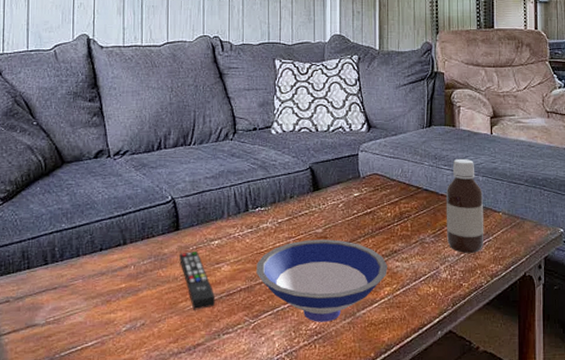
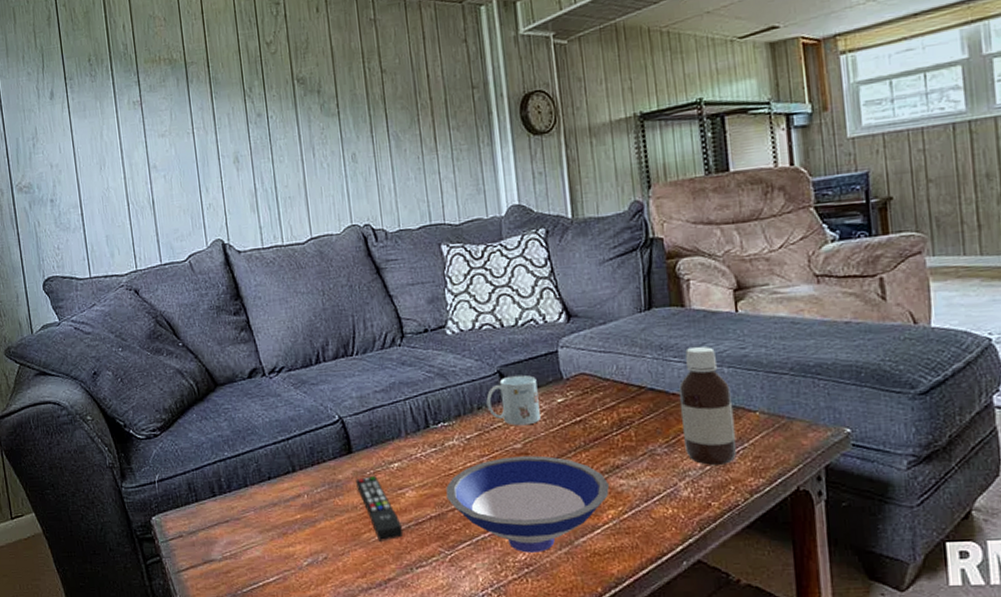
mug: none [298,171,340,214] -> present [486,375,541,426]

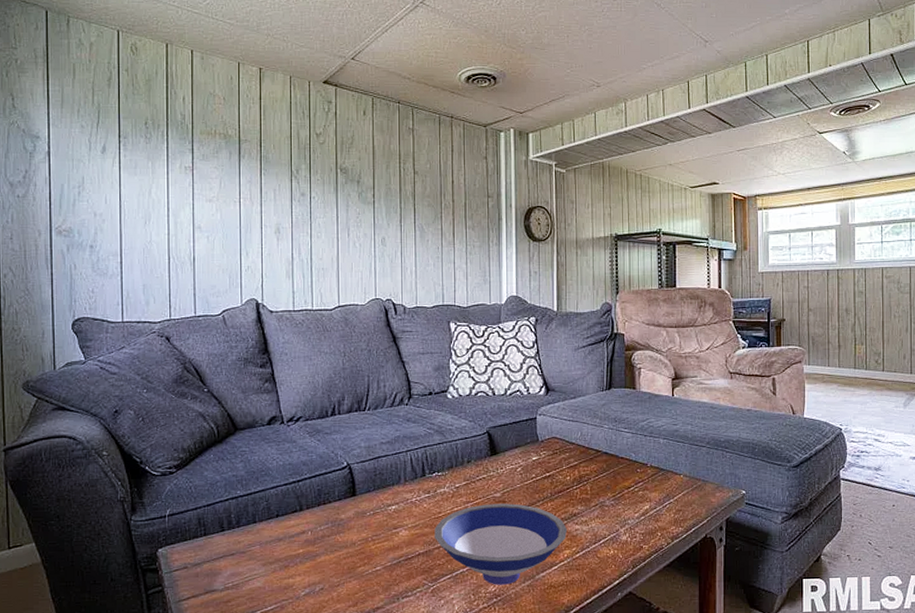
remote control: present [356,475,404,542] -> none [357,515,394,574]
mug: present [486,375,541,426] -> none [475,435,518,478]
bottle: present [679,346,736,466] -> none [626,421,665,517]

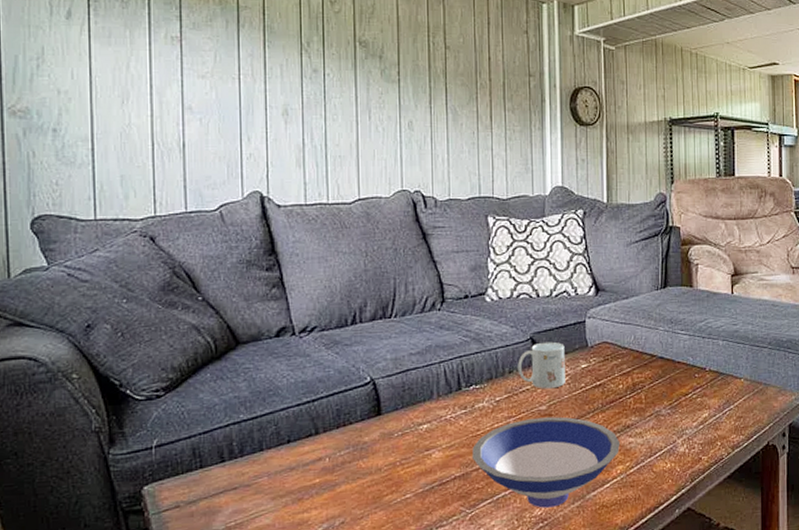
mug: none [475,435,518,478] -> present [518,341,565,389]

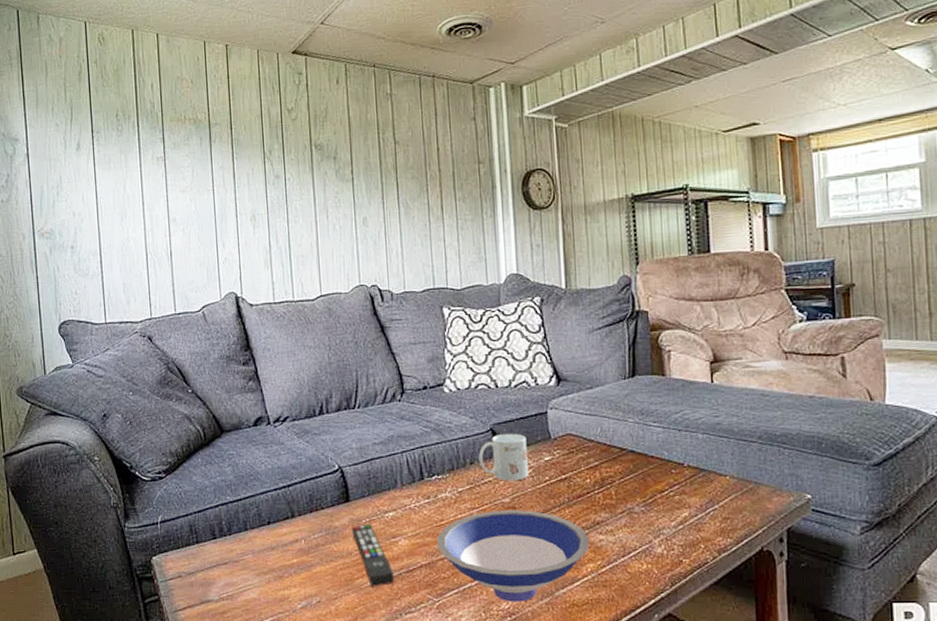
remote control: none [382,436,427,503] -> present [352,523,395,587]

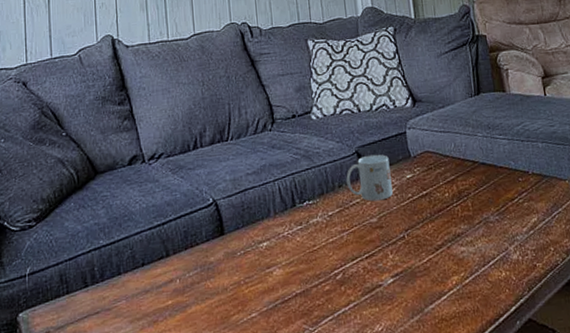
remote control: present [352,523,395,587] -> none [227,255,271,323]
bowl: present [437,510,590,602] -> none [310,228,453,324]

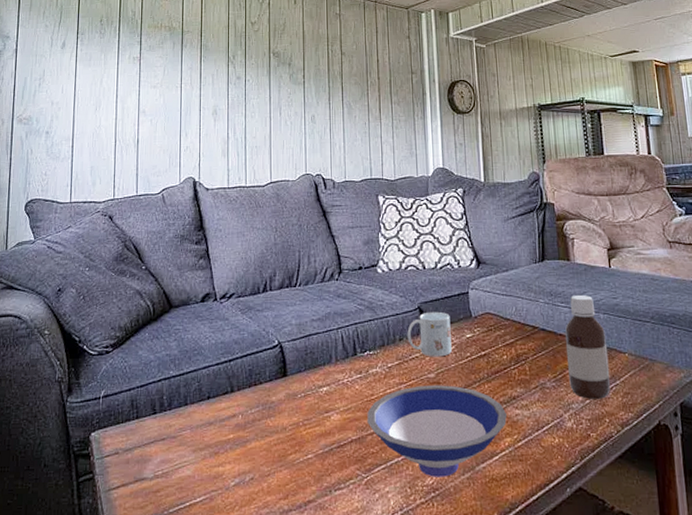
bowl: none [310,228,453,324] -> present [367,385,508,477]
bottle: none [505,125,553,230] -> present [565,294,610,400]

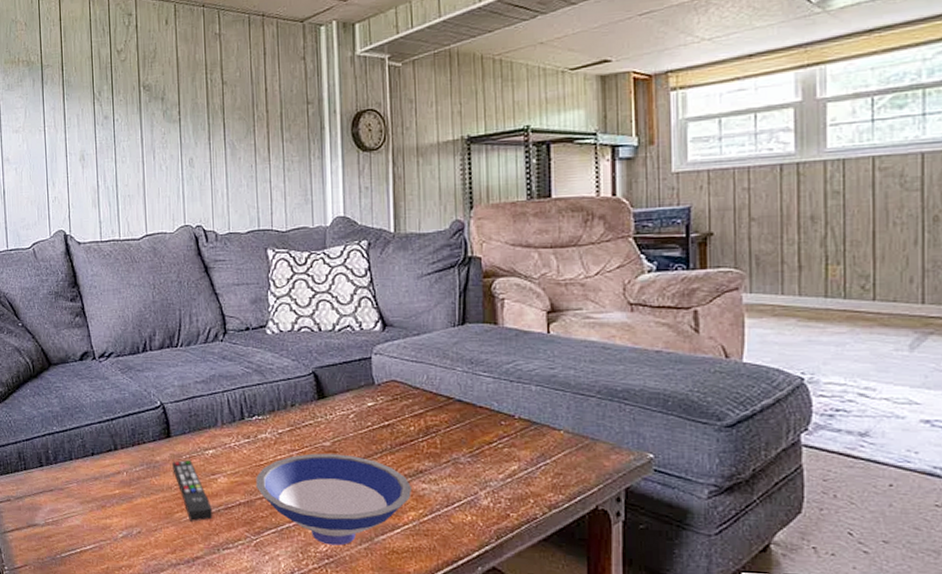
remote control: none [287,398,326,463] -> present [172,459,213,522]
mug: present [407,311,452,357] -> none [300,377,350,425]
bottle: present [565,294,610,400] -> none [486,363,539,479]

